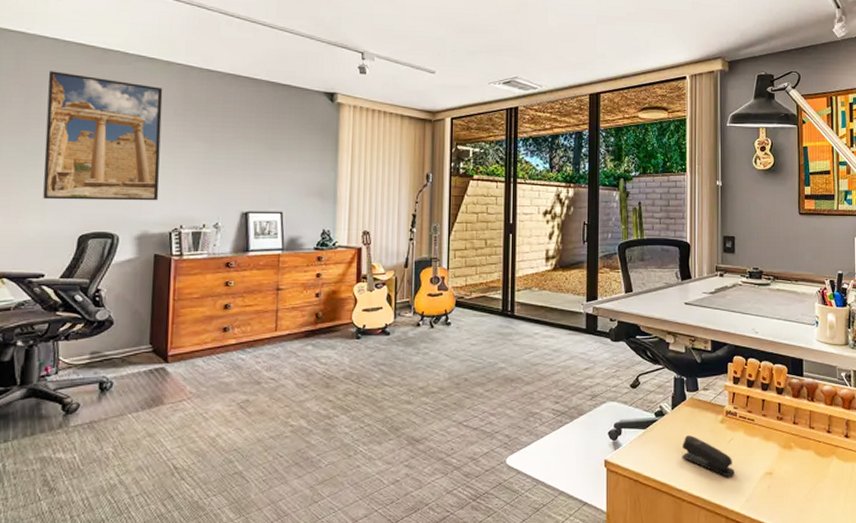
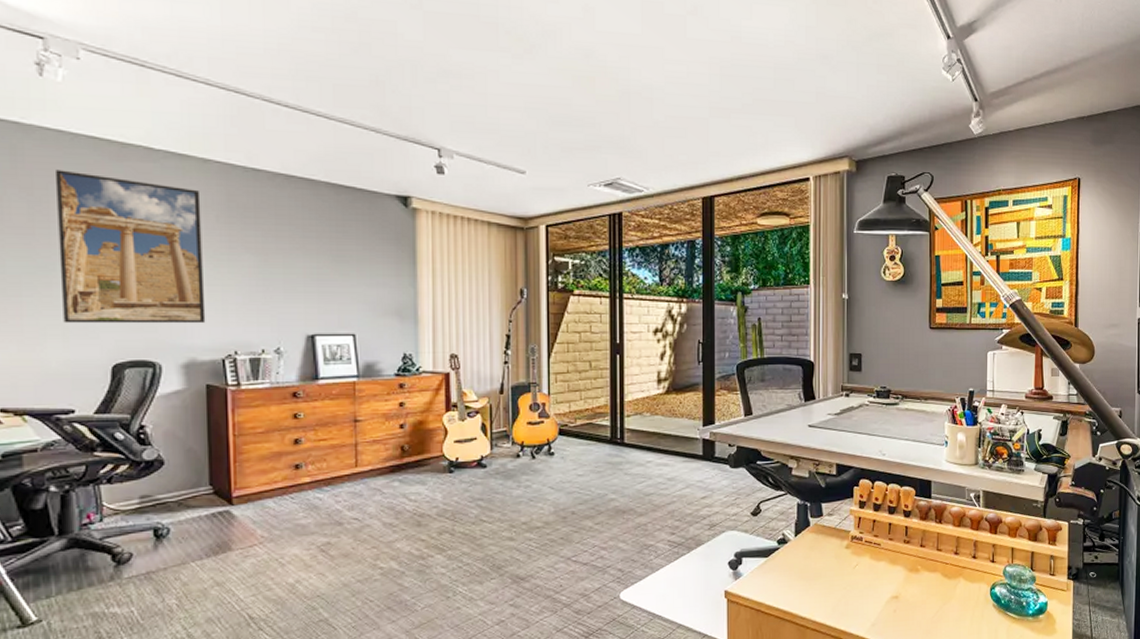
stapler: present [681,435,735,476] -> none [805,562,860,602]

